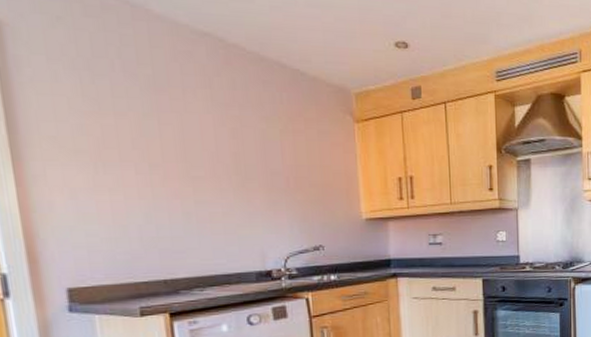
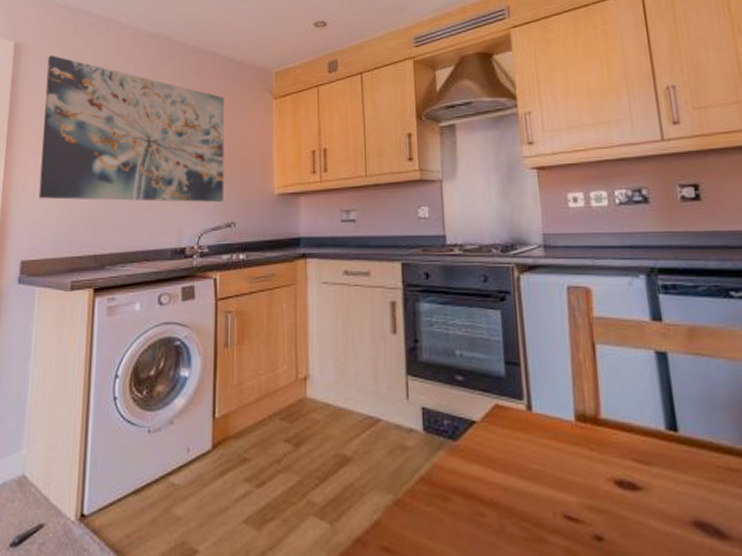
wall art: none [50,42,309,227] -> present [38,55,225,203]

